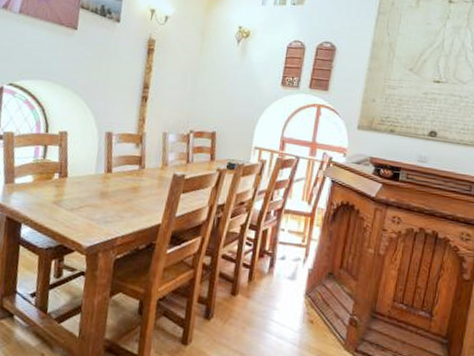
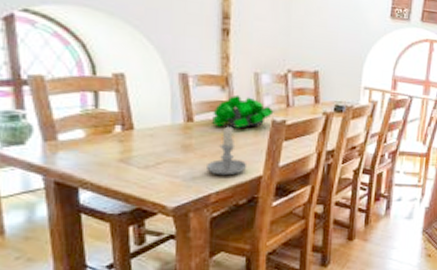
candle: none [117,178,150,222] -> present [207,126,248,176]
plant: none [126,151,176,180] -> present [212,94,274,128]

